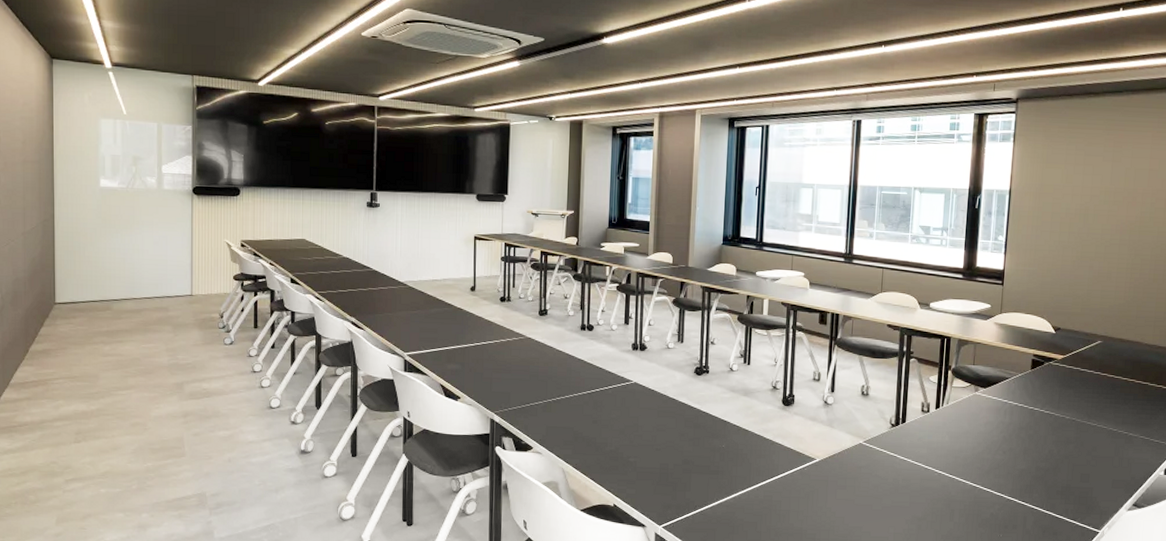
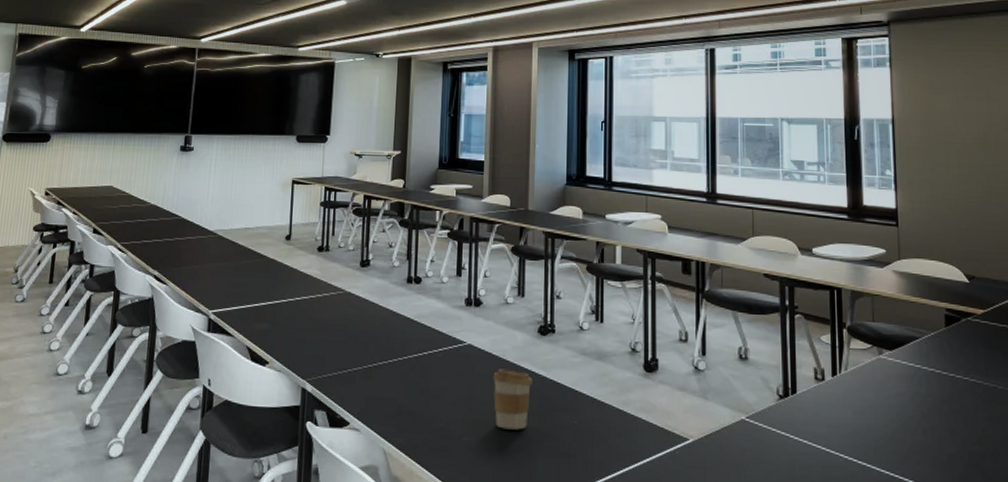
coffee cup: none [655,403,689,453] -> present [493,368,532,430]

